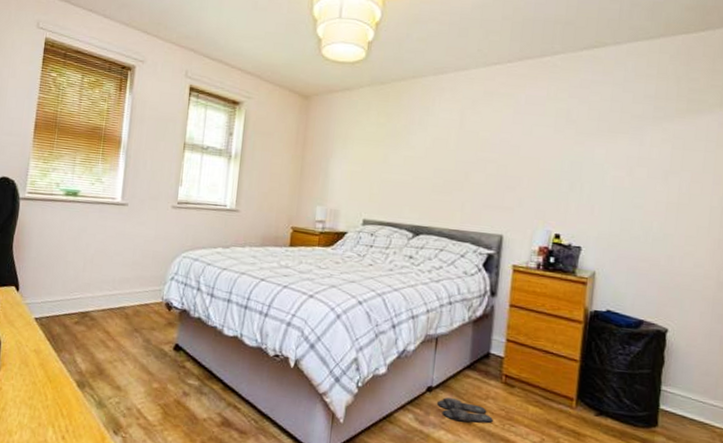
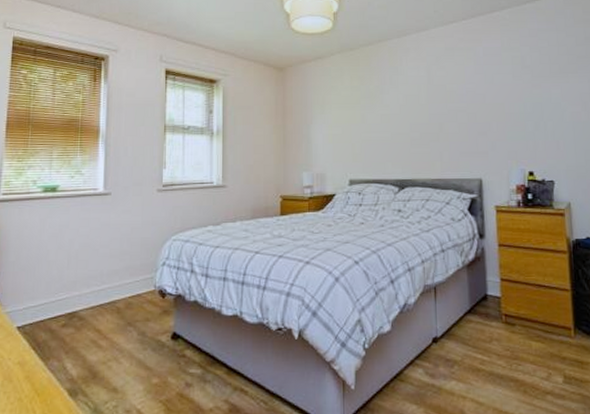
slippers: present [437,397,493,423] -> none [445,346,500,369]

